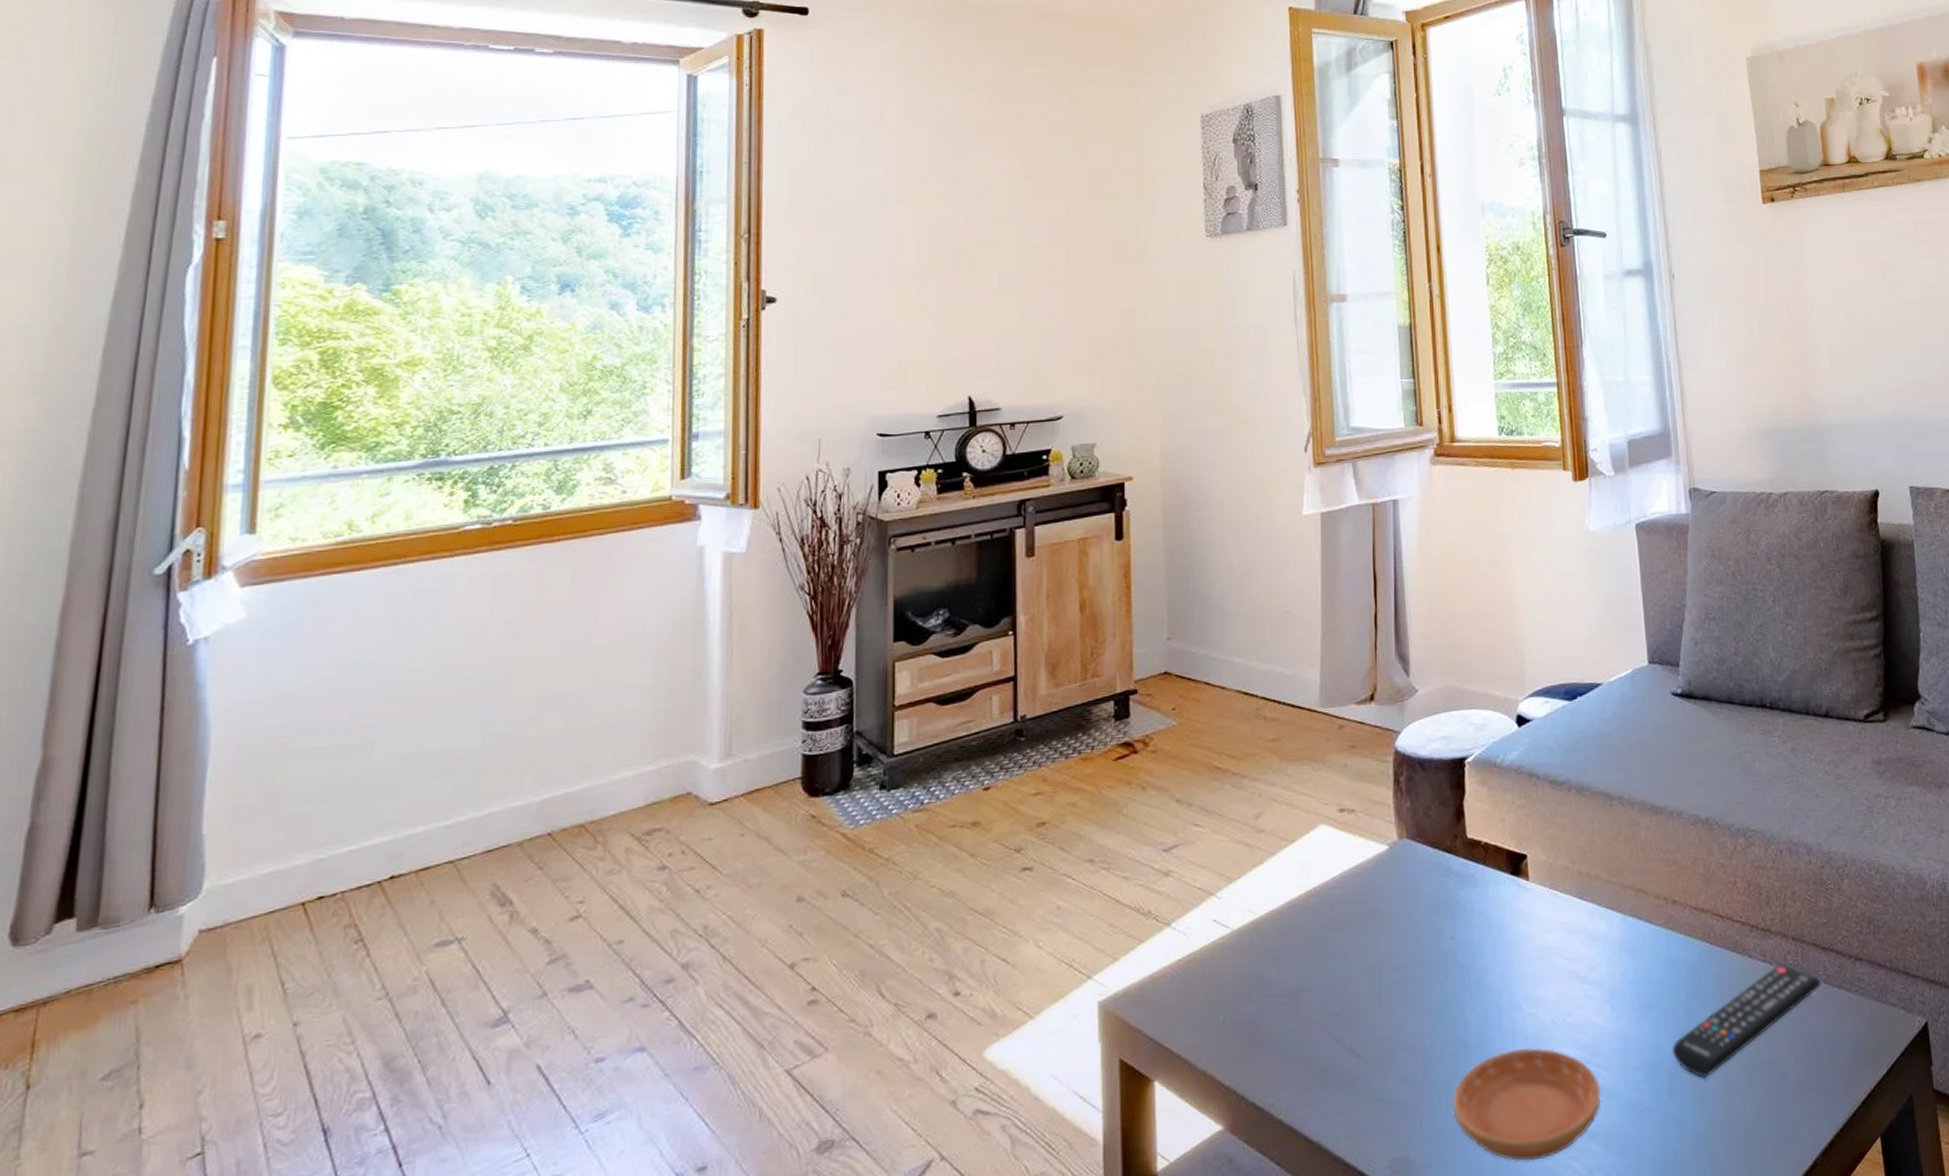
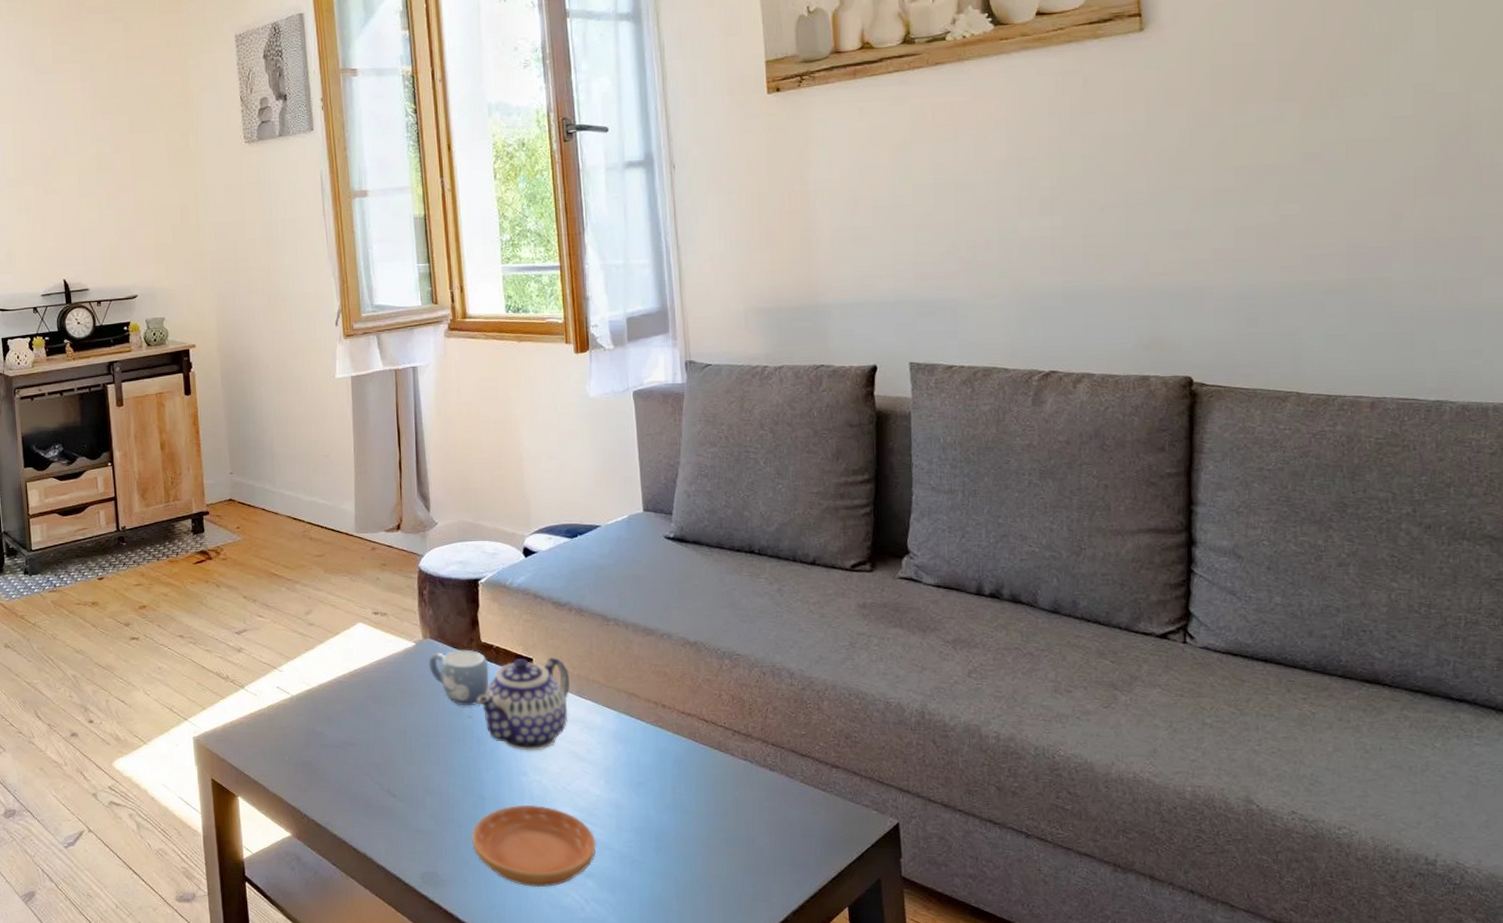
mug: none [1404,848,1476,924] -> present [428,649,489,706]
teapot: none [1460,849,1570,977] -> present [476,656,571,751]
remote control: present [1672,964,1822,1078] -> none [659,764,799,843]

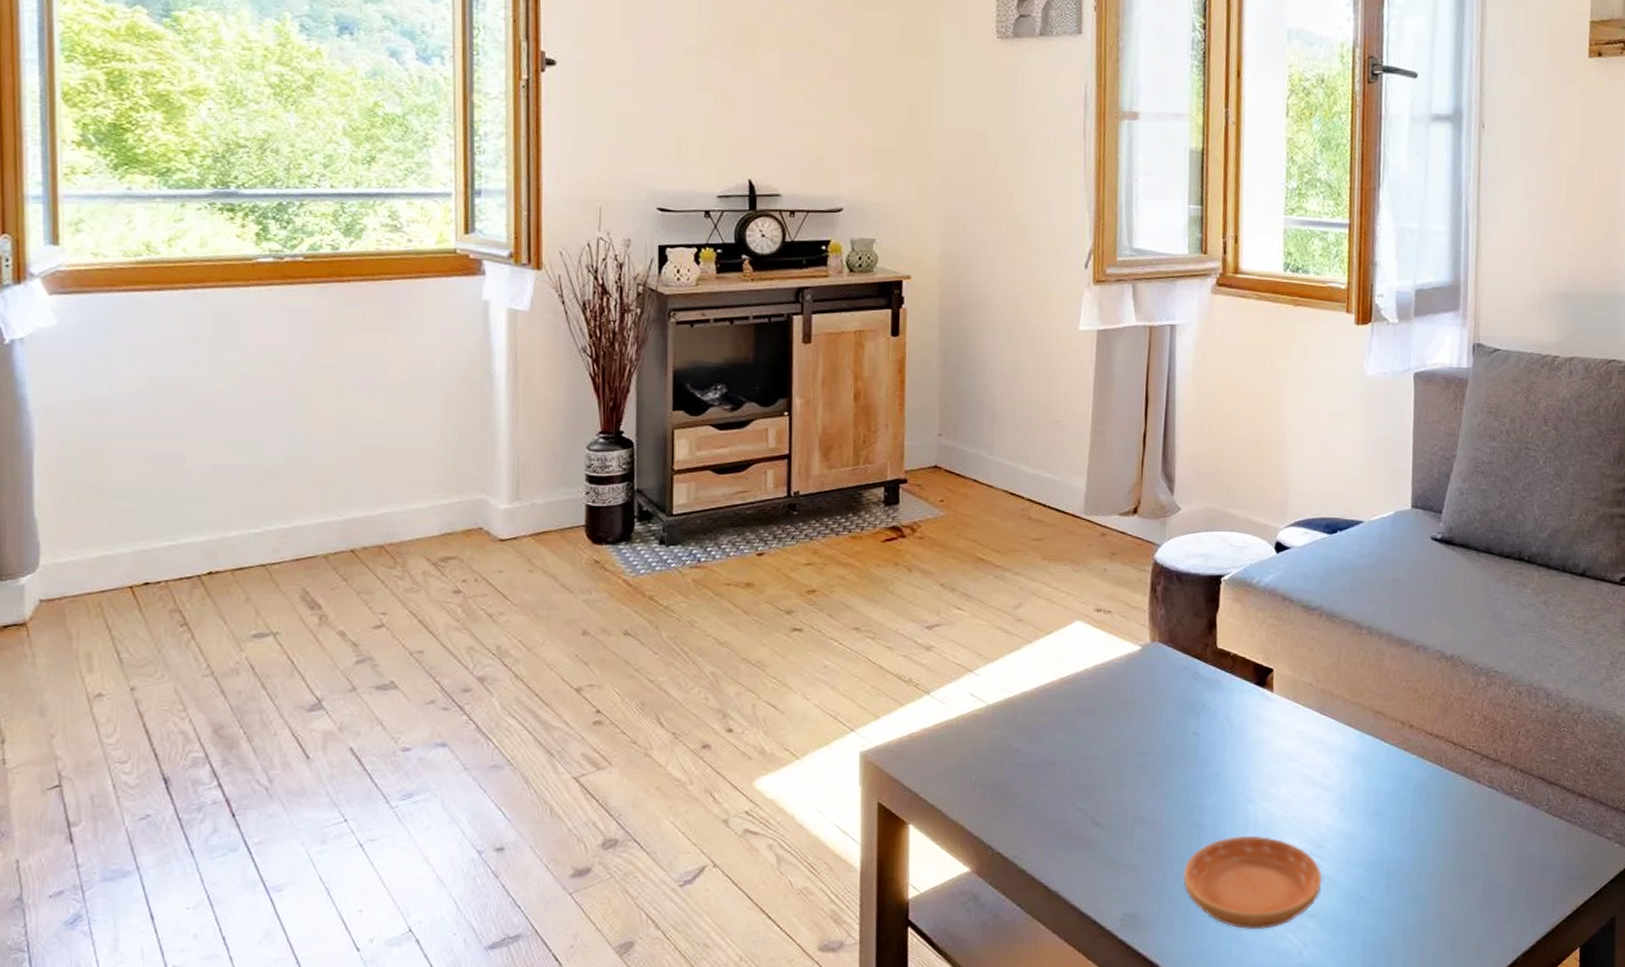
mug: present [428,649,489,706] -> none [1154,656,1223,722]
teapot: present [476,656,571,751] -> none [1204,667,1312,775]

